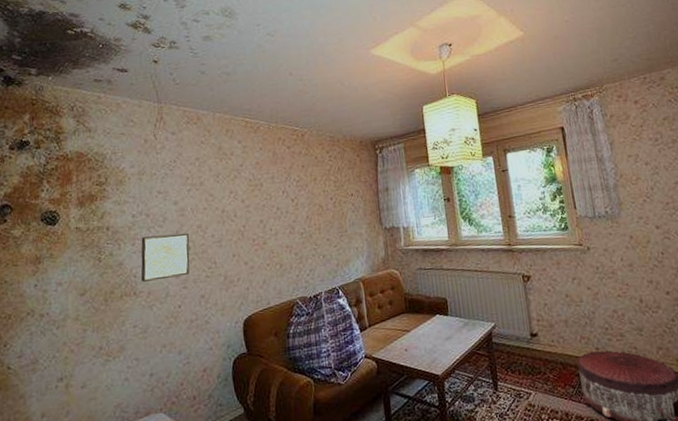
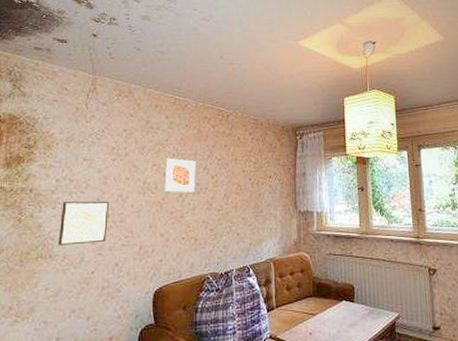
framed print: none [243,183,276,219] -> present [164,158,196,193]

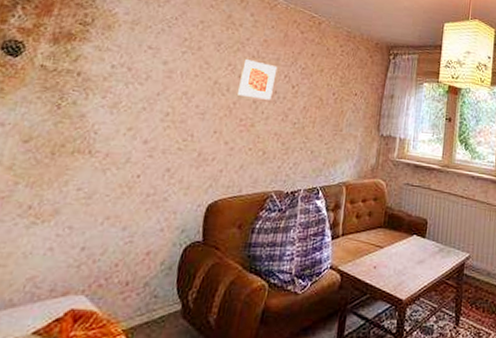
wall art: present [57,201,110,245] -> none [101,91,172,143]

